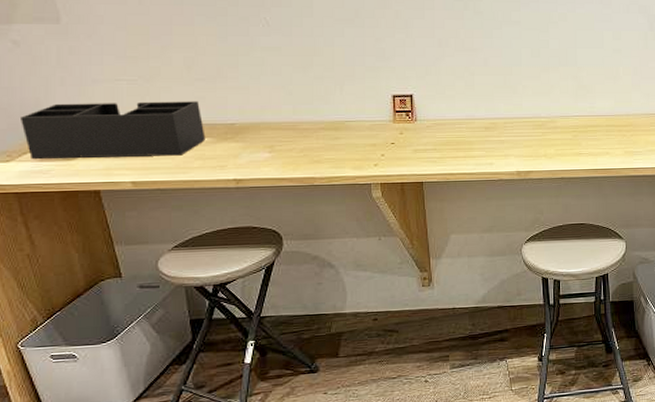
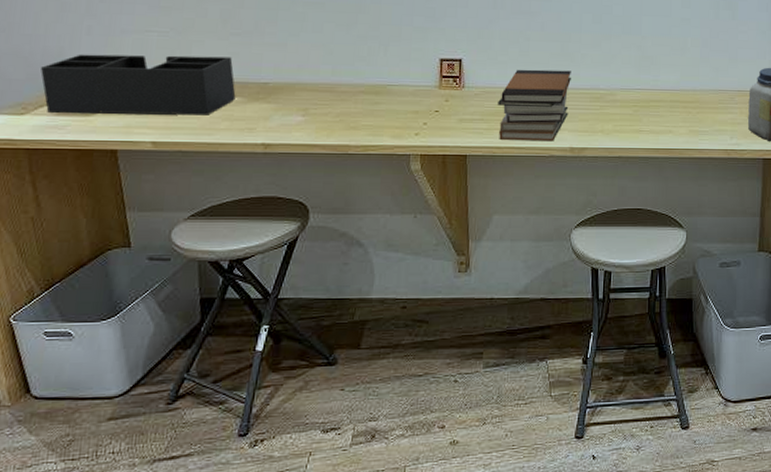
book stack: none [448,101,514,167] -> present [498,69,571,142]

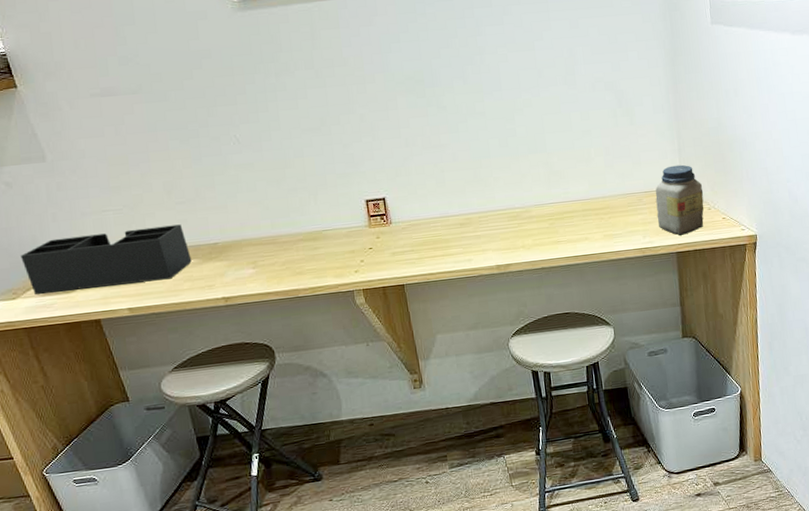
book stack: present [498,69,571,142] -> none [424,194,490,267]

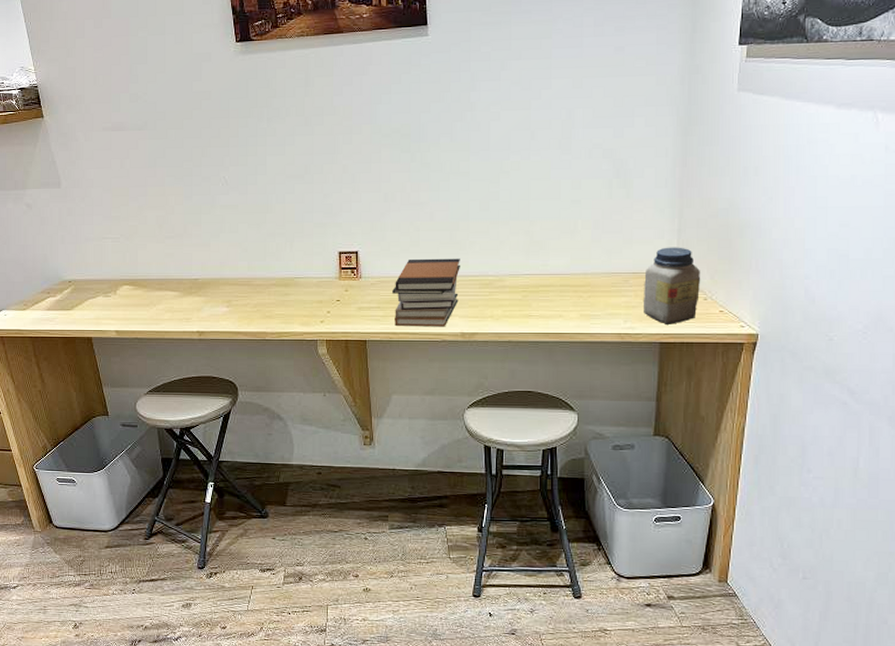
desk organizer: present [21,224,192,296] -> none [33,257,174,309]
book stack: none [424,194,490,267] -> present [392,258,460,327]

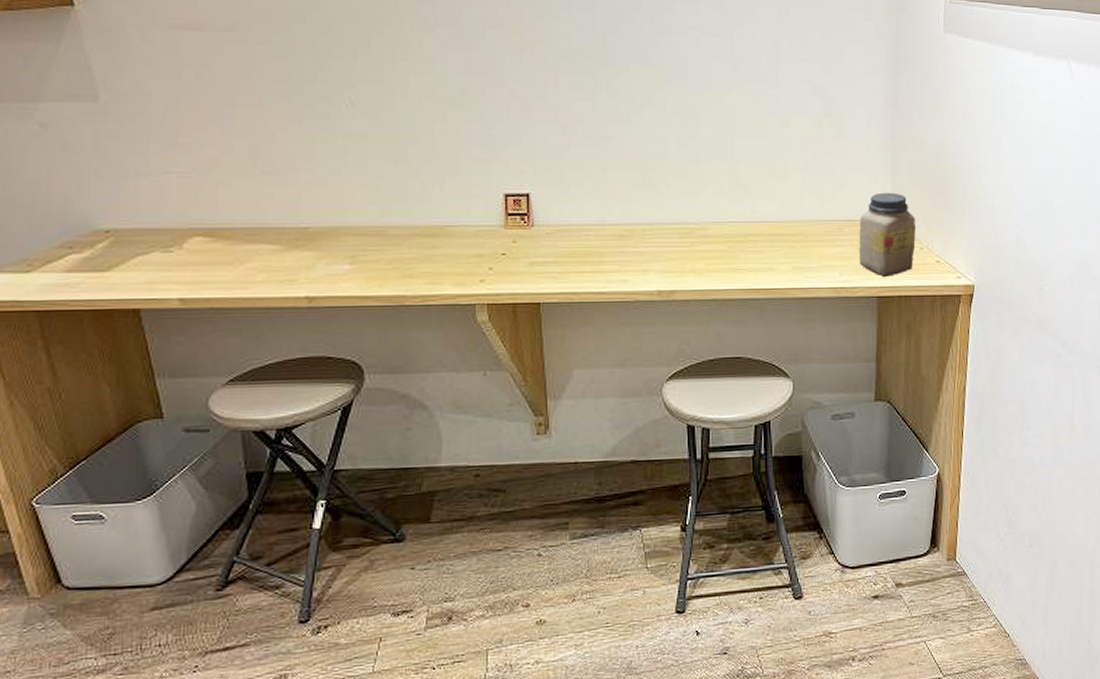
book stack: present [392,258,460,327] -> none [573,203,656,285]

